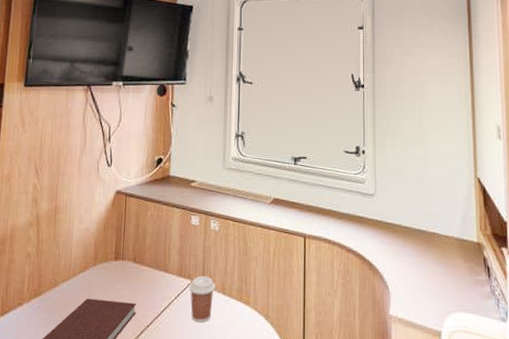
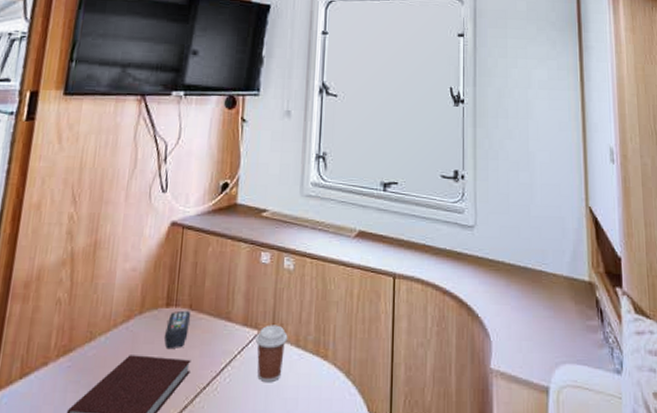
remote control: none [114,263,134,295] -> present [164,310,190,350]

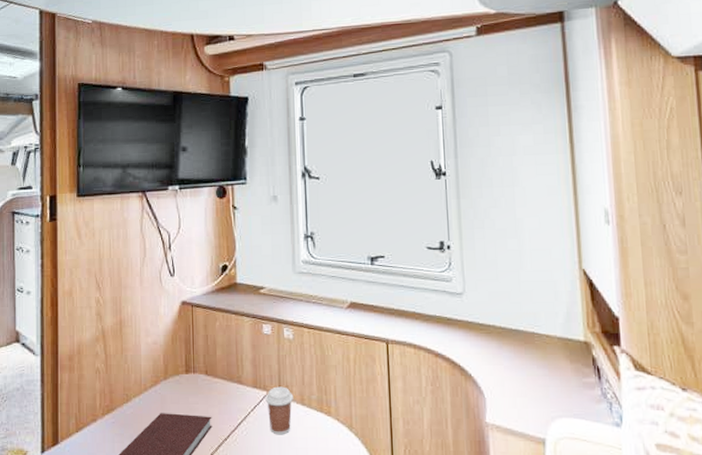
remote control: present [164,310,190,350] -> none [188,376,207,408]

